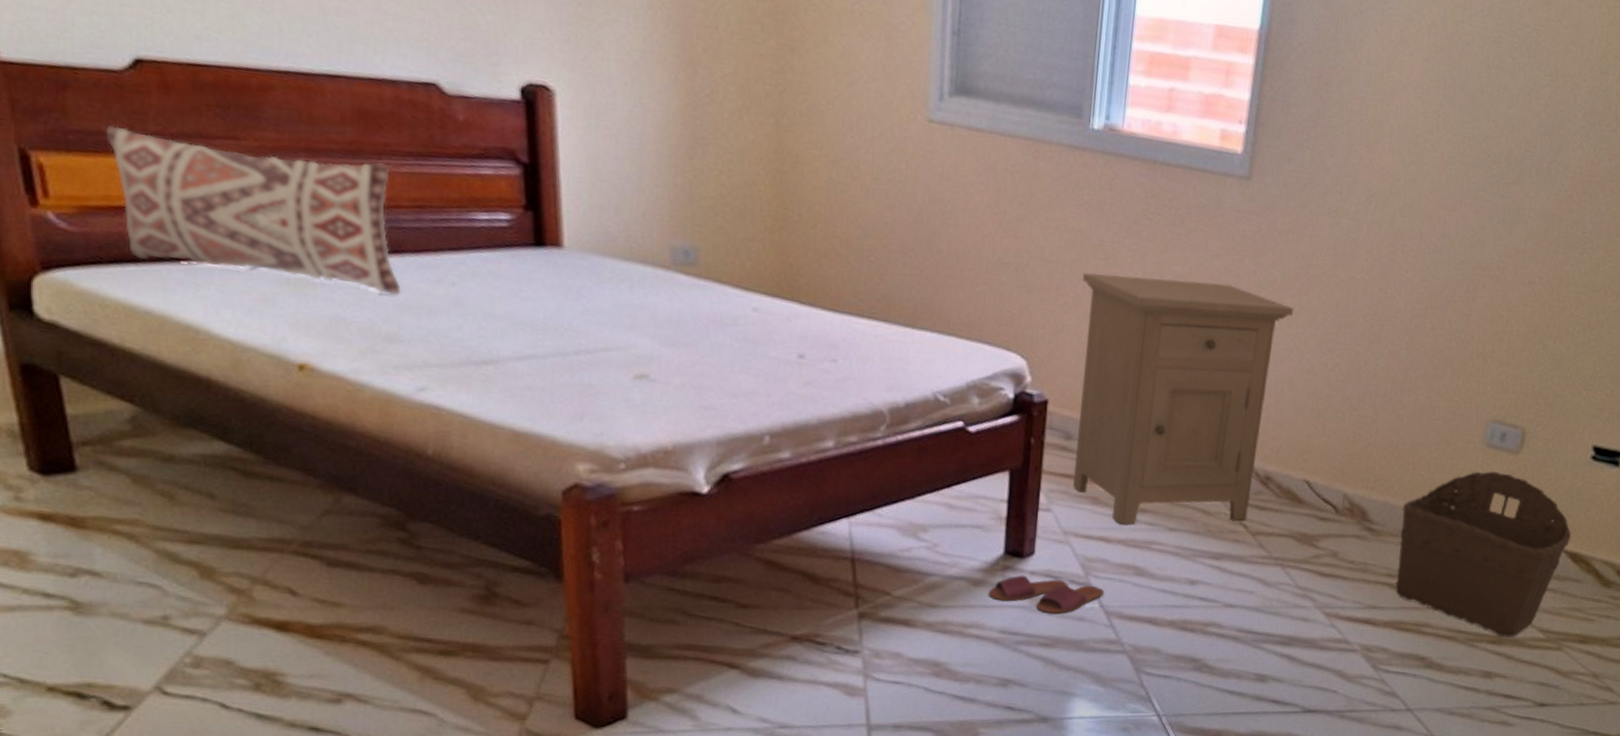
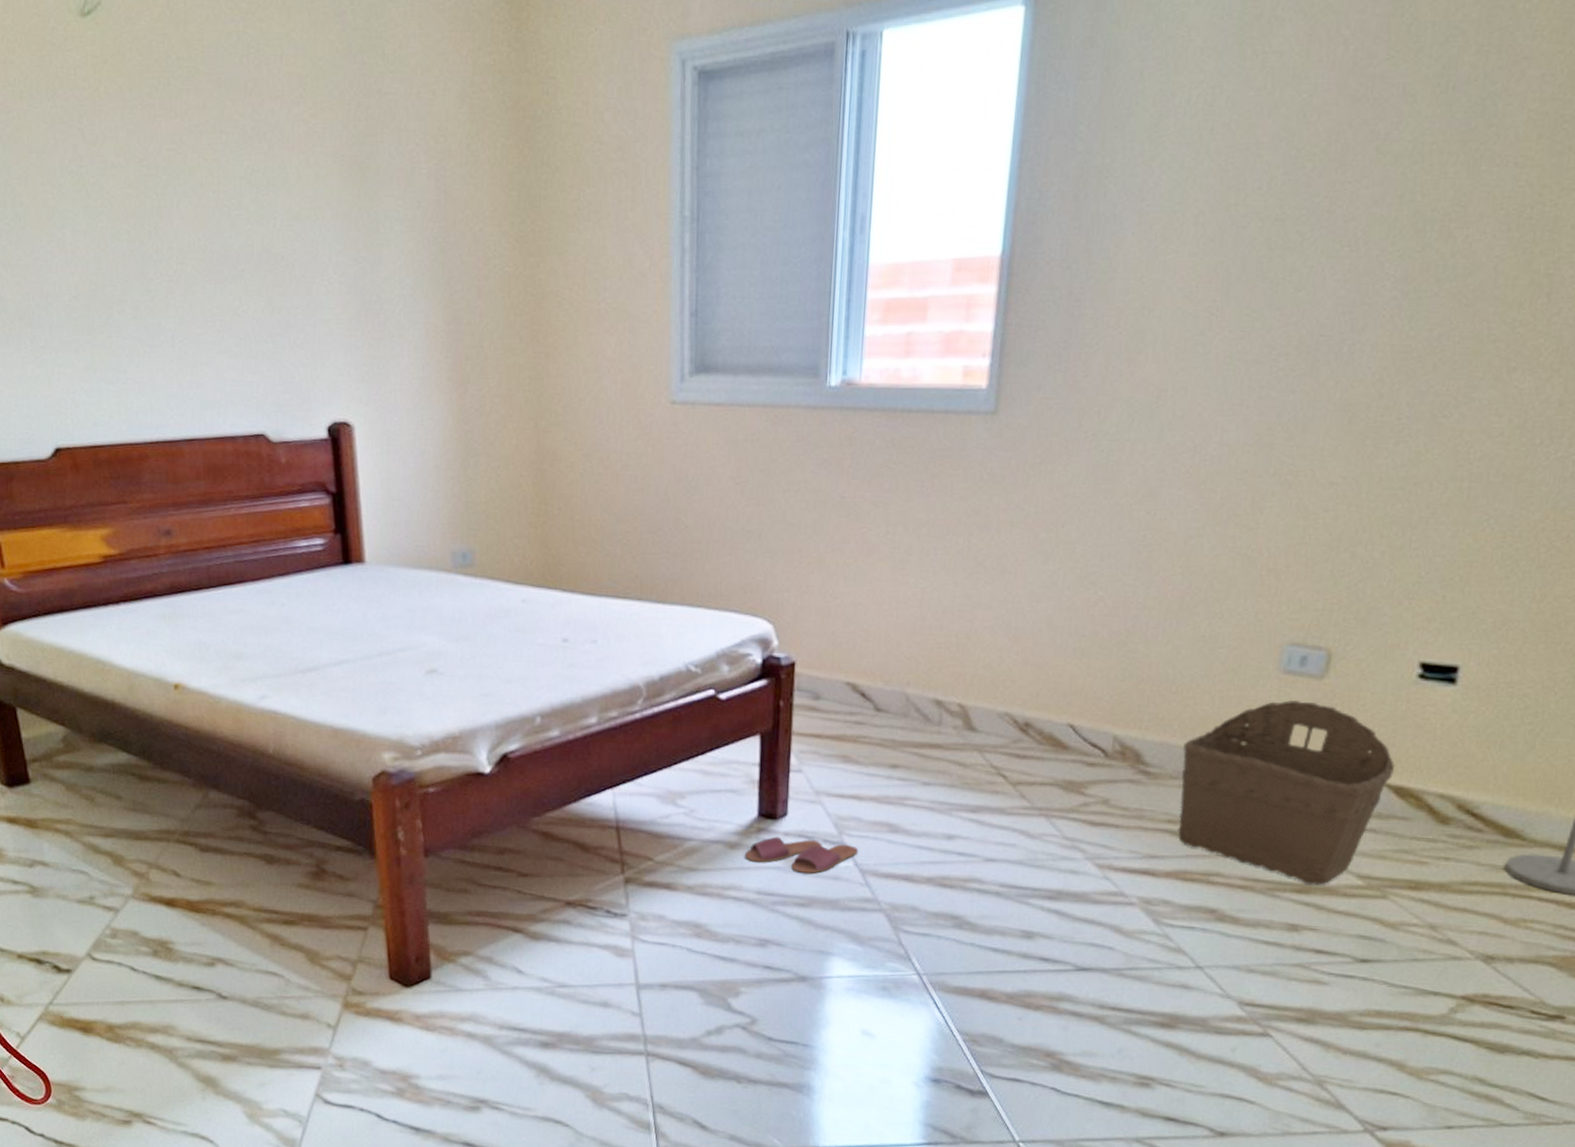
pillow: present [105,125,401,296] -> none [39,504,245,619]
nightstand: present [1073,272,1294,525] -> none [823,526,1050,782]

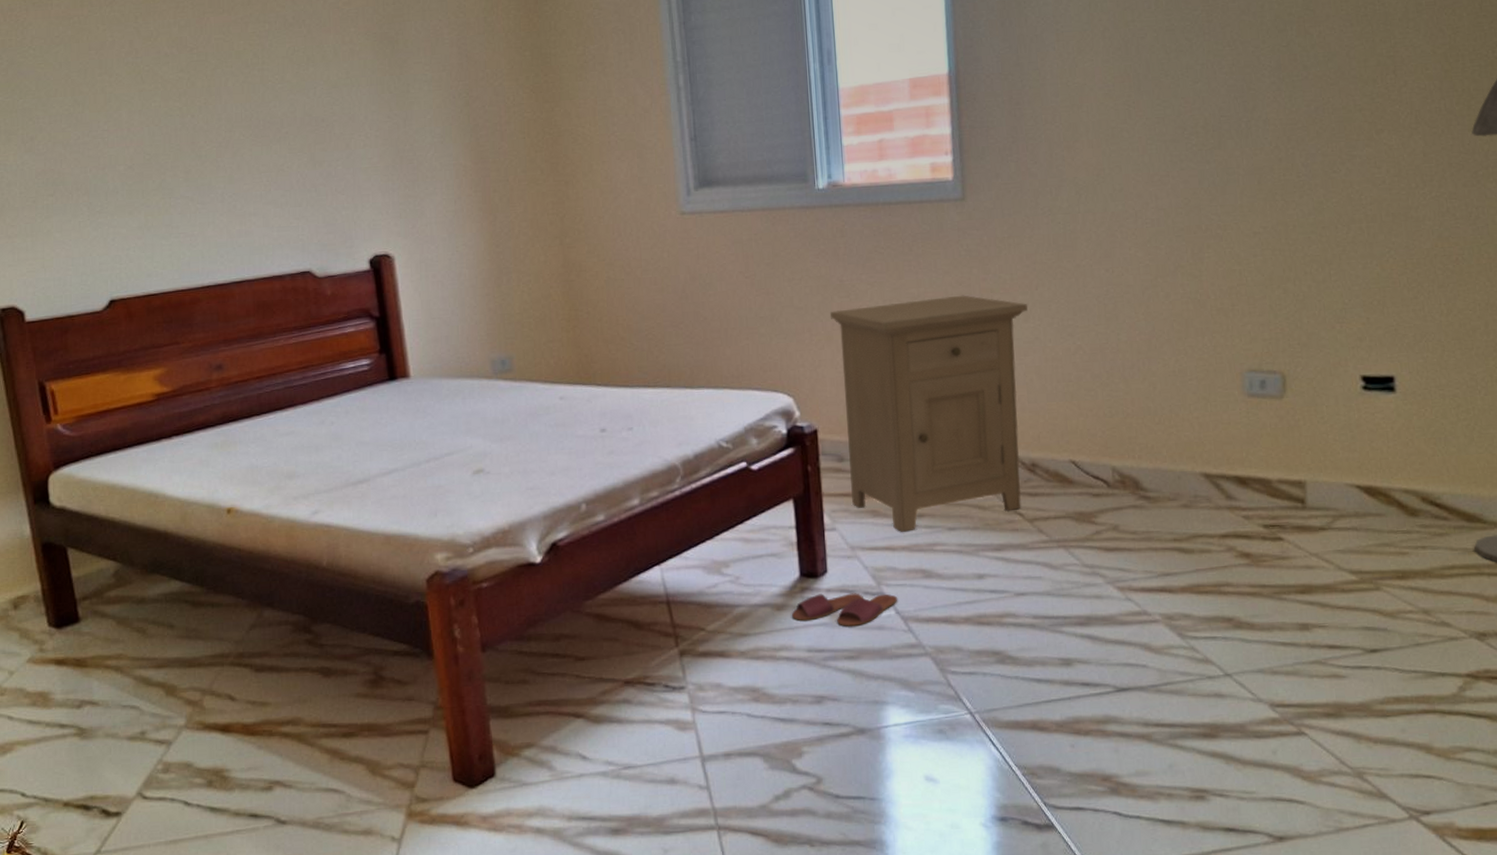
nightstand: none [823,526,1050,782] -> present [830,295,1028,532]
wicker basket: present [1178,699,1395,885] -> none [1174,419,1361,584]

